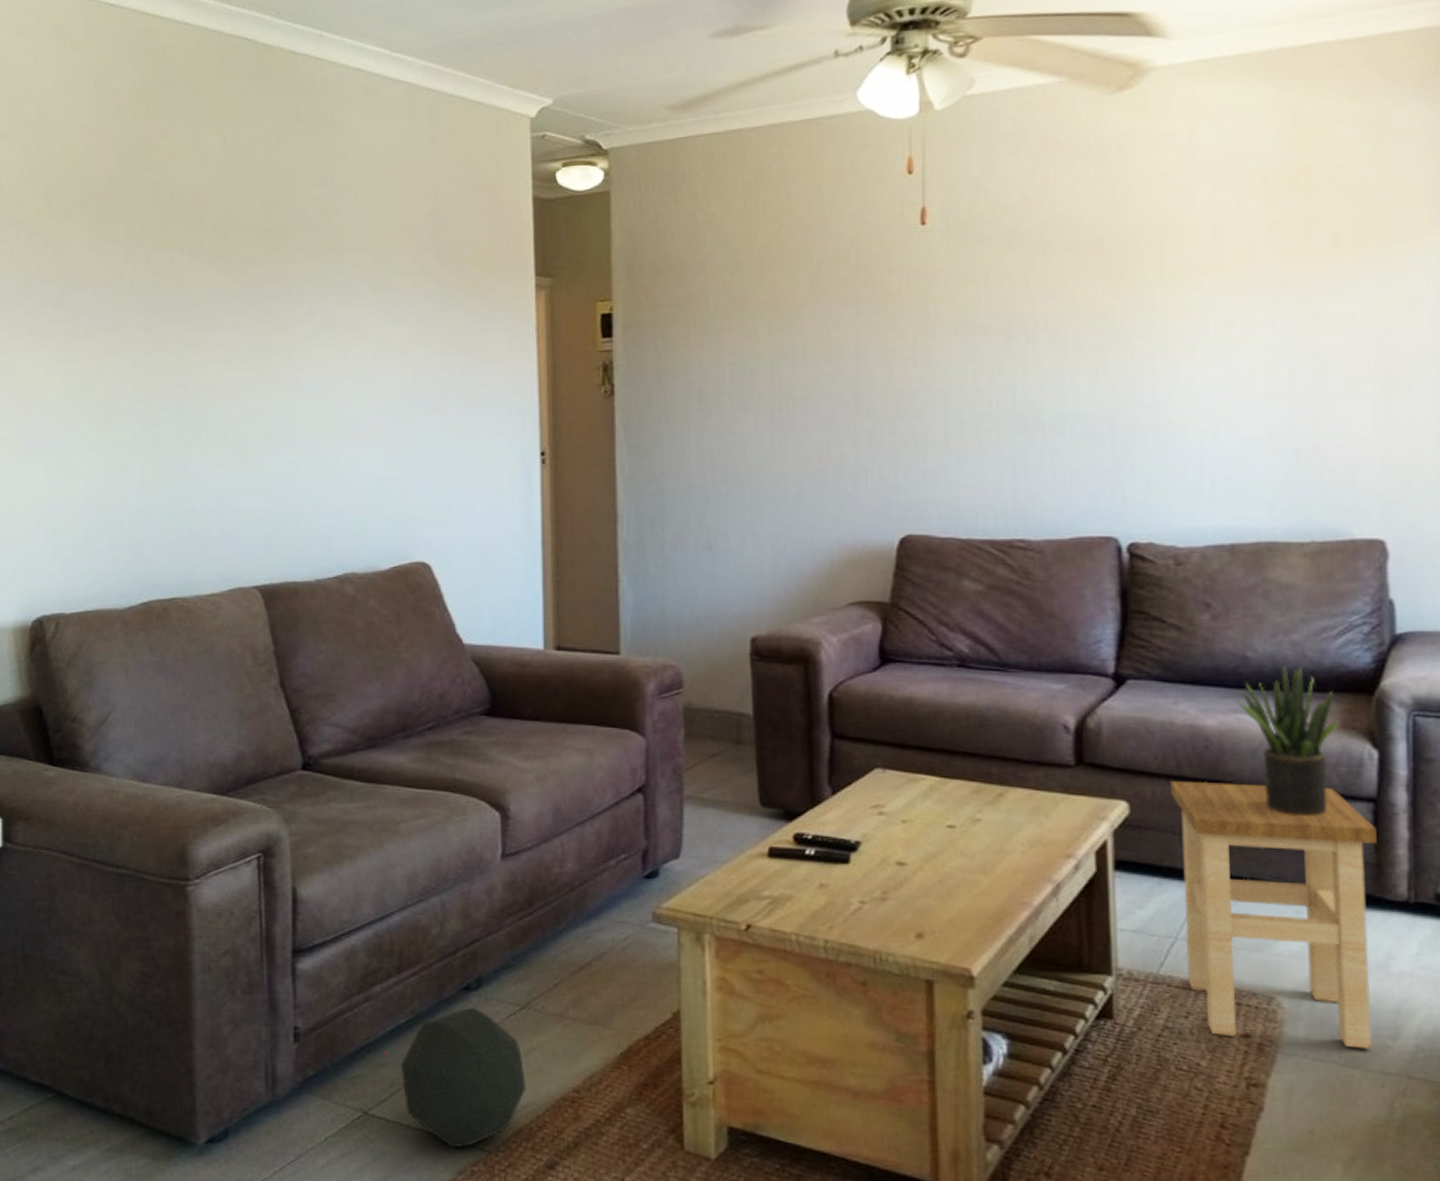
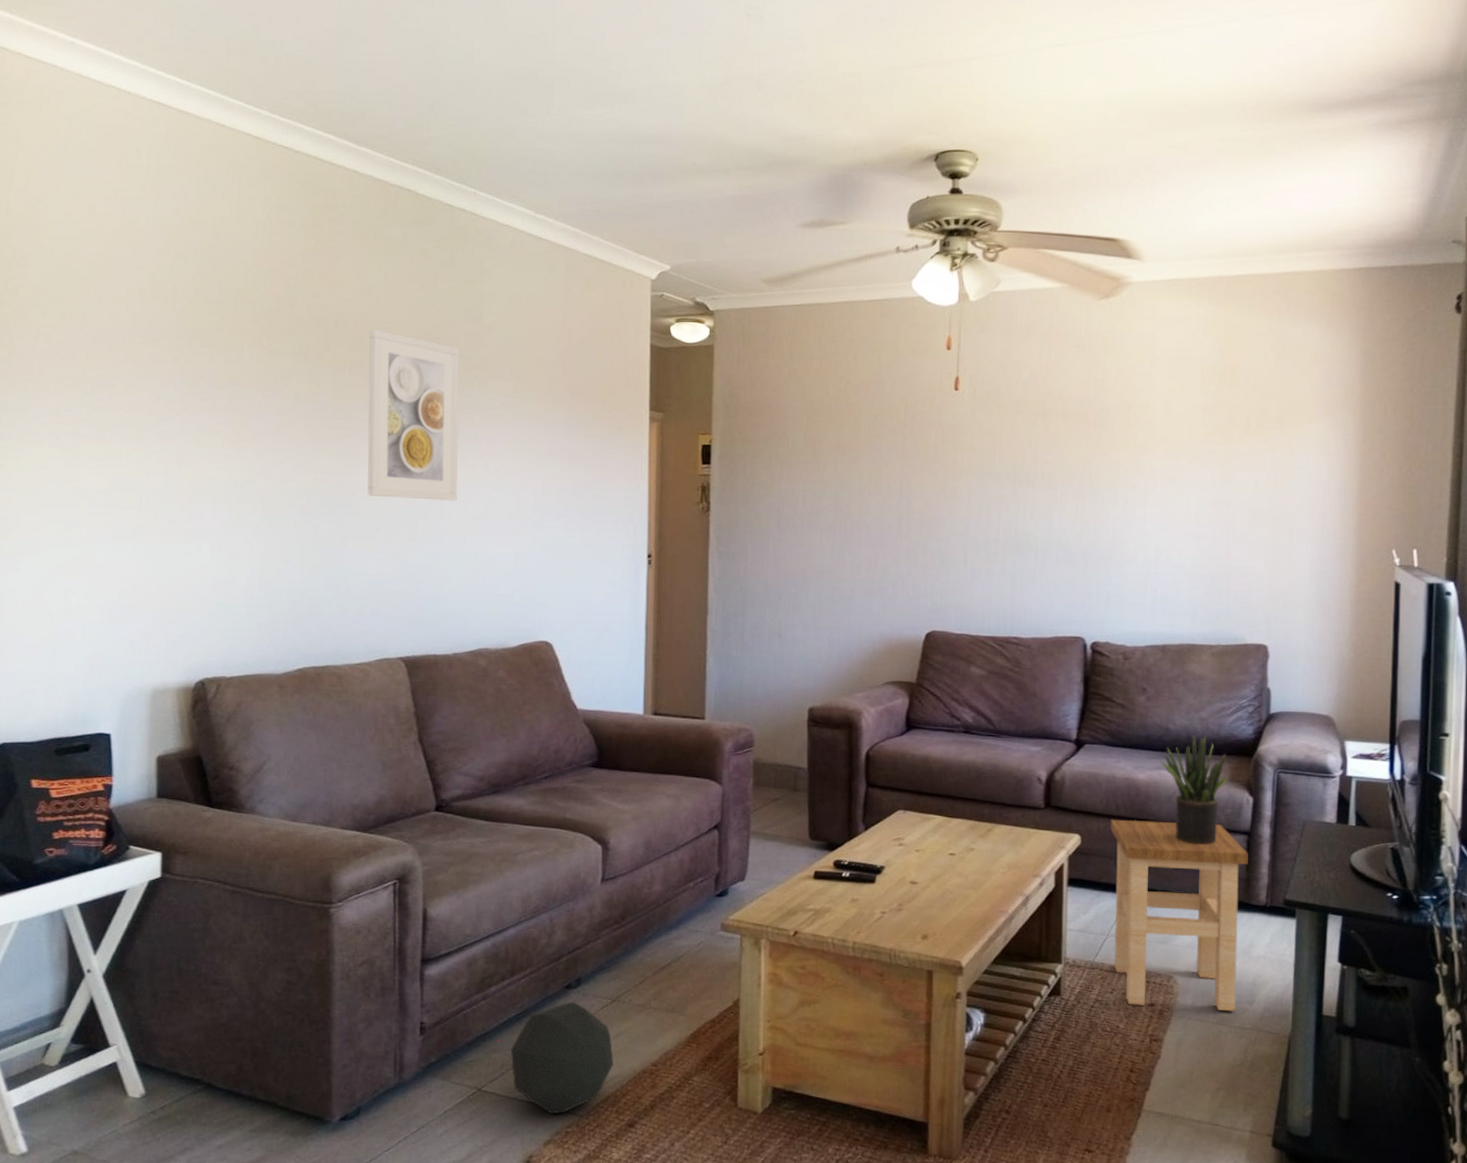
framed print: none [208,203,314,398] -> present [367,329,460,501]

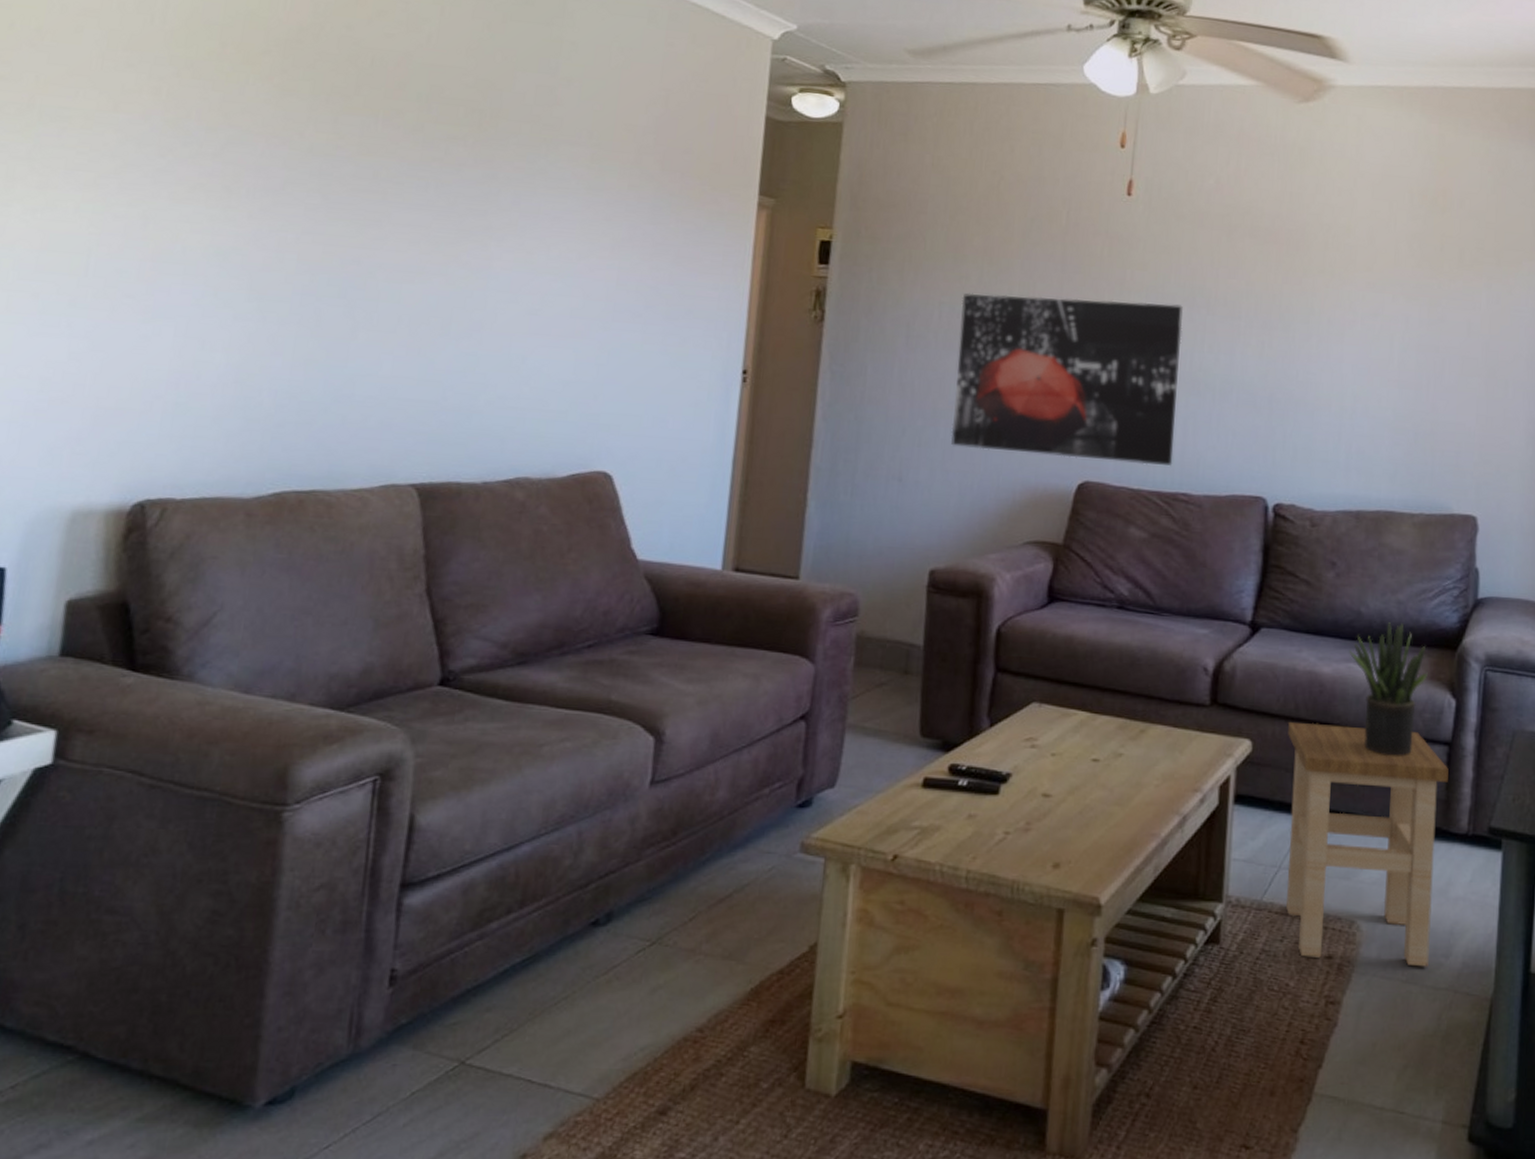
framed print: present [367,329,460,501] -> none [390,73,527,290]
ball: present [497,1001,614,1114] -> none [492,943,647,1097]
wall art: none [819,480,1007,616] -> present [951,293,1183,467]

